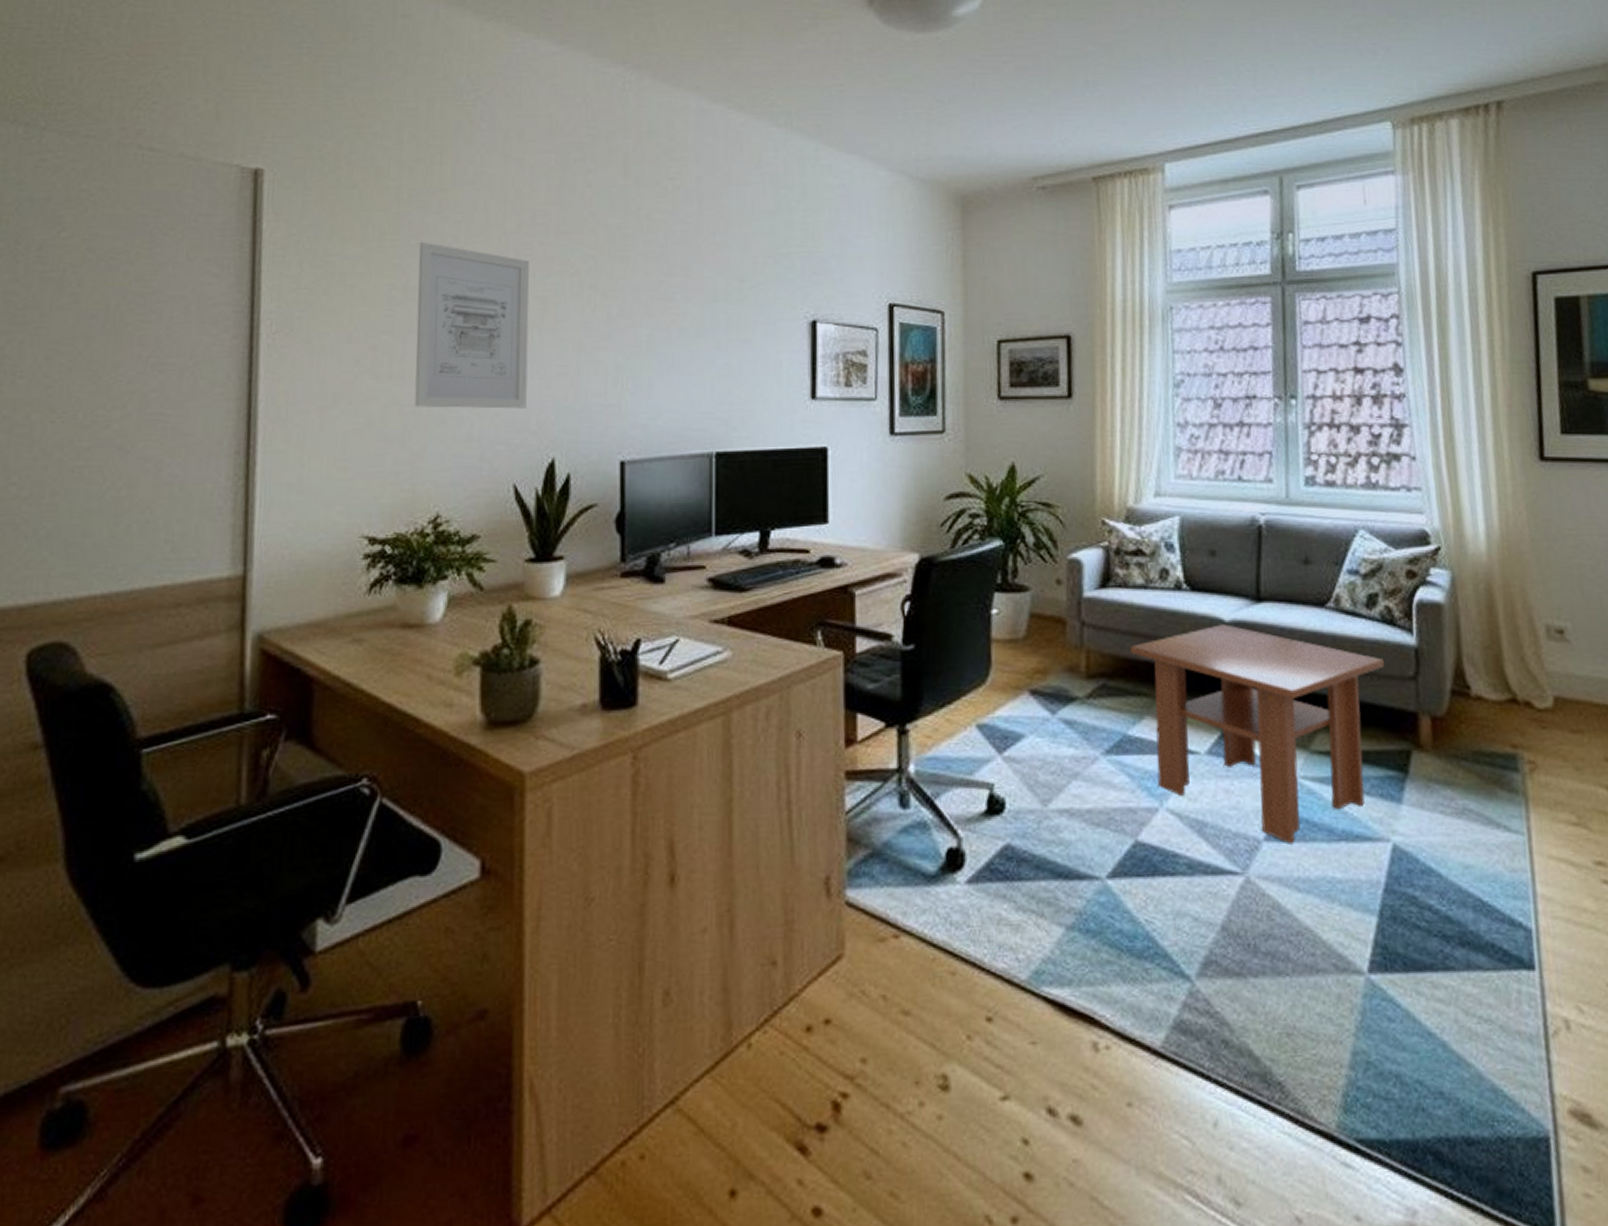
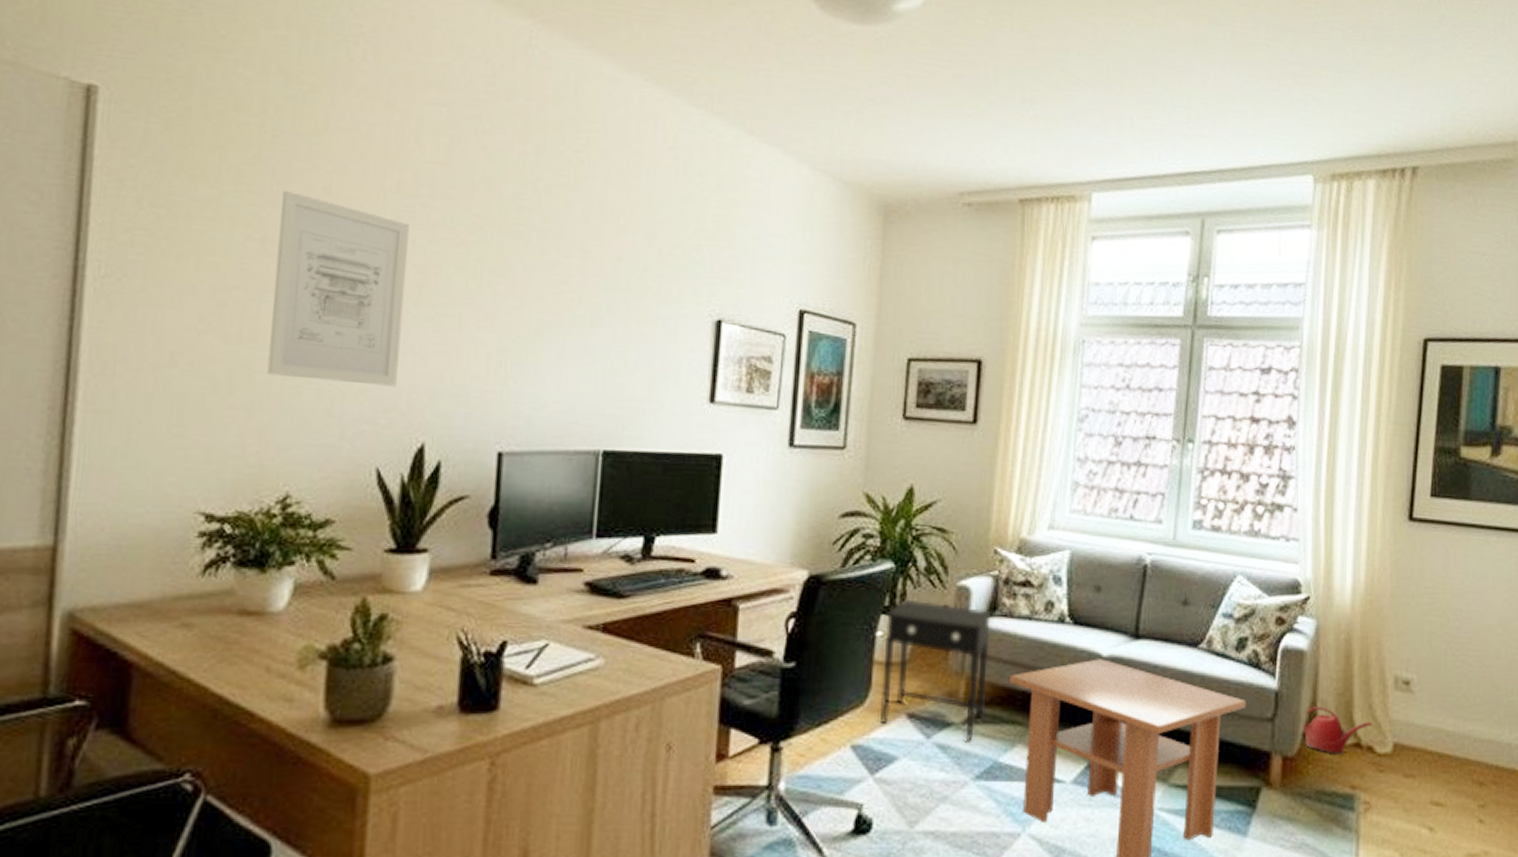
side table: none [998,575,1108,715] -> present [880,599,992,741]
watering can: none [1450,662,1527,712] -> present [1303,707,1372,754]

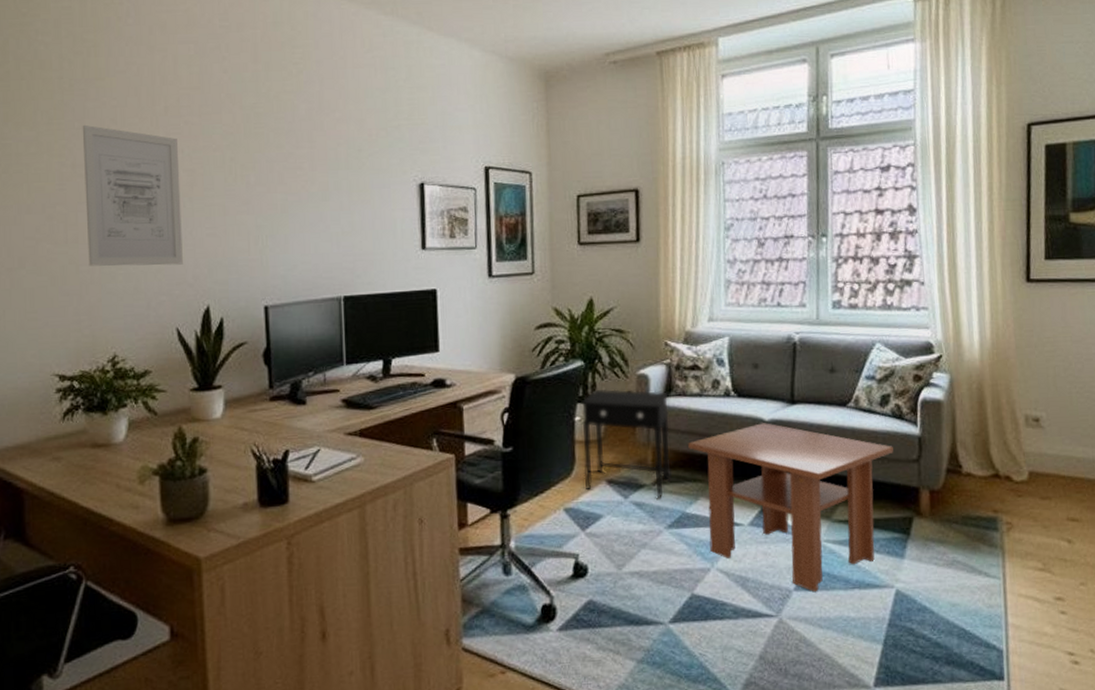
watering can: present [1303,707,1372,754] -> none [946,446,1008,485]

